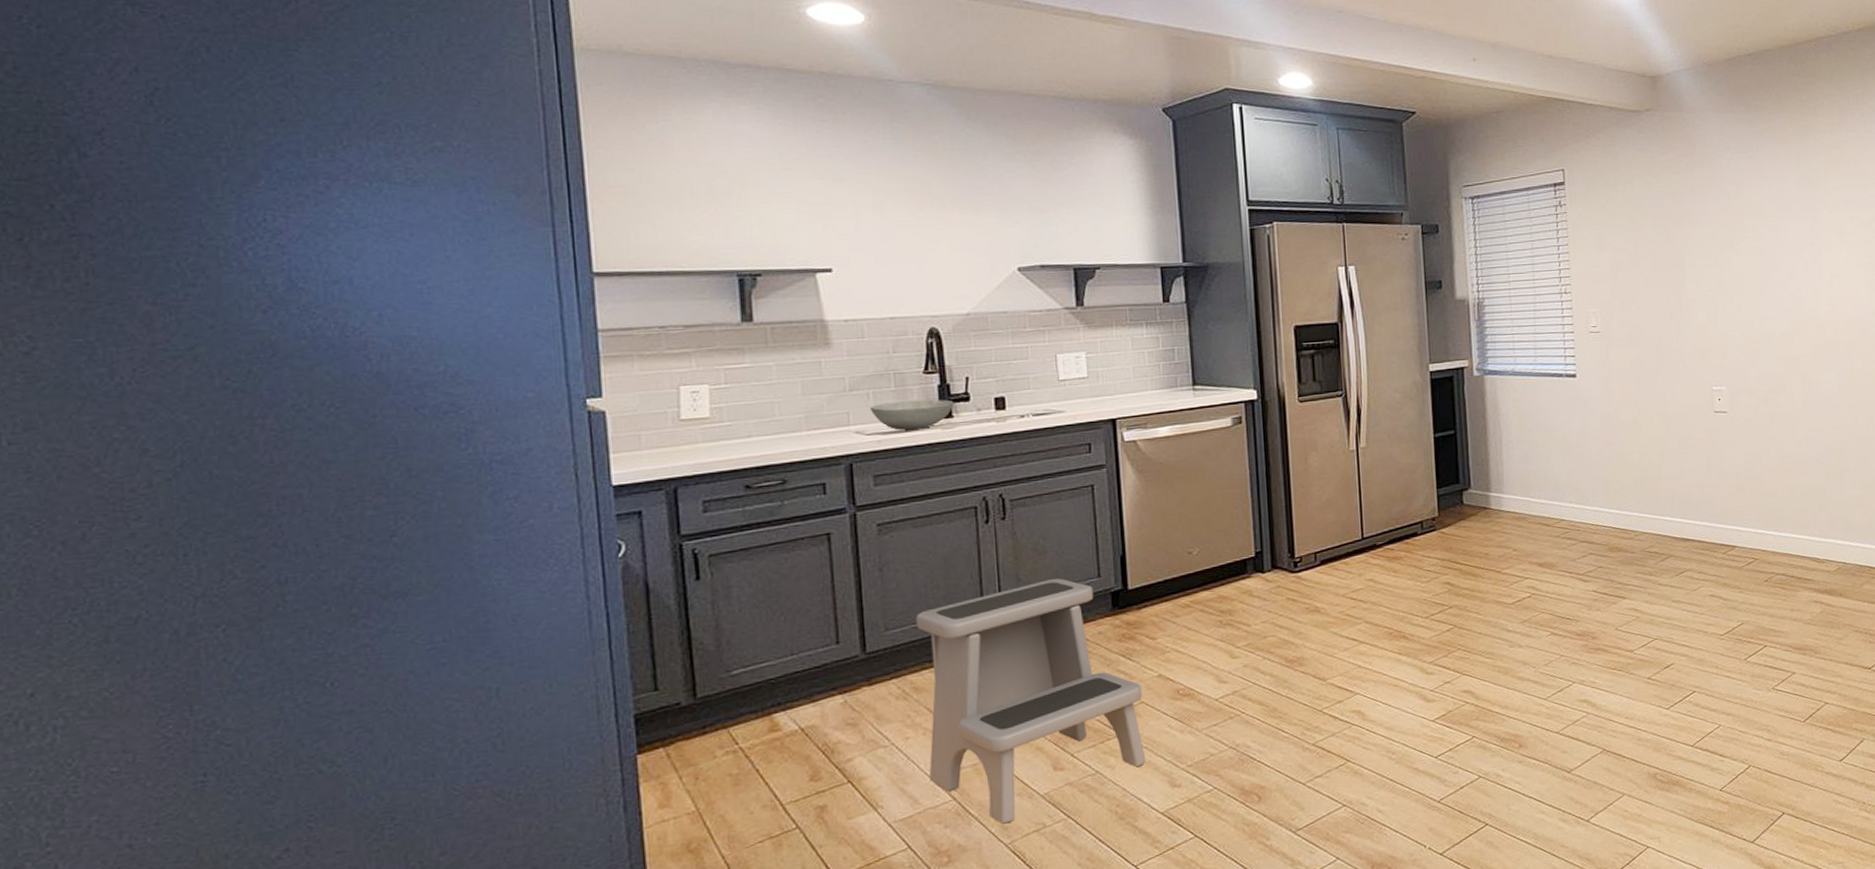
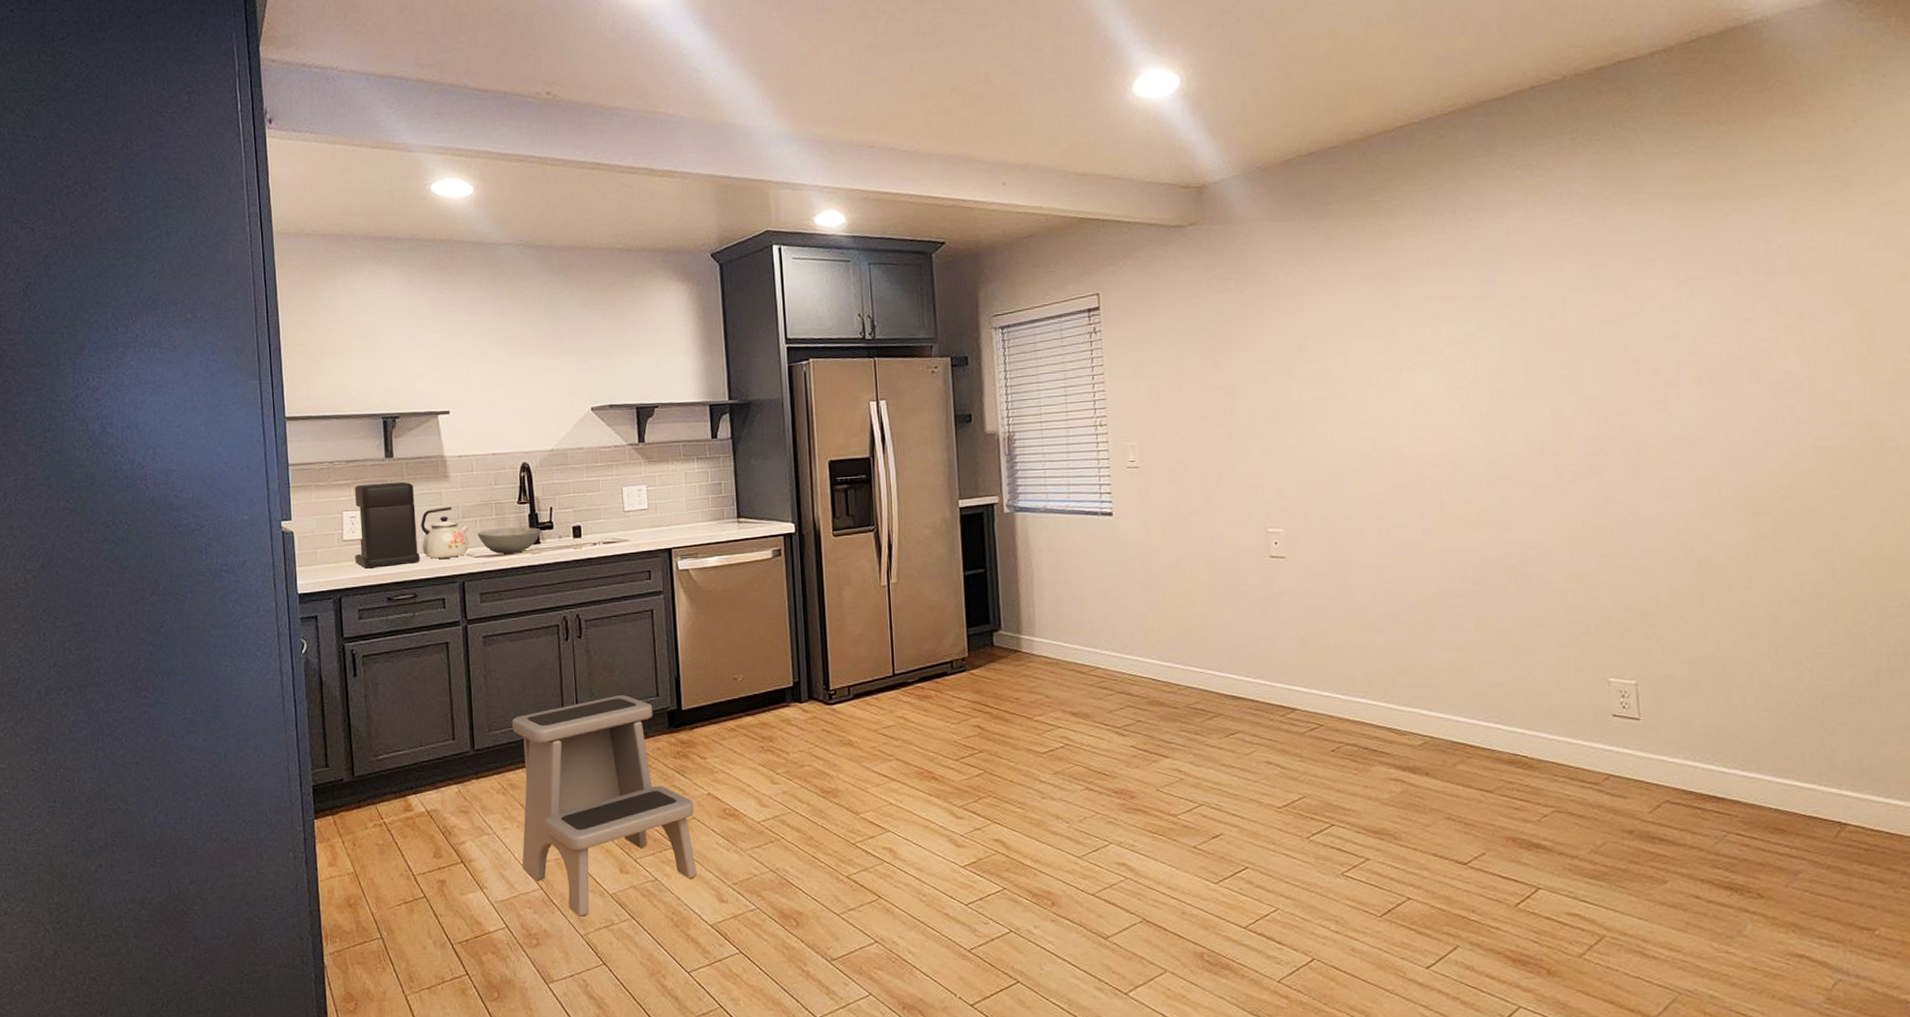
coffee maker: none [697,350,792,453] -> present [355,481,420,569]
kettle: none [792,378,859,438] -> present [421,507,470,559]

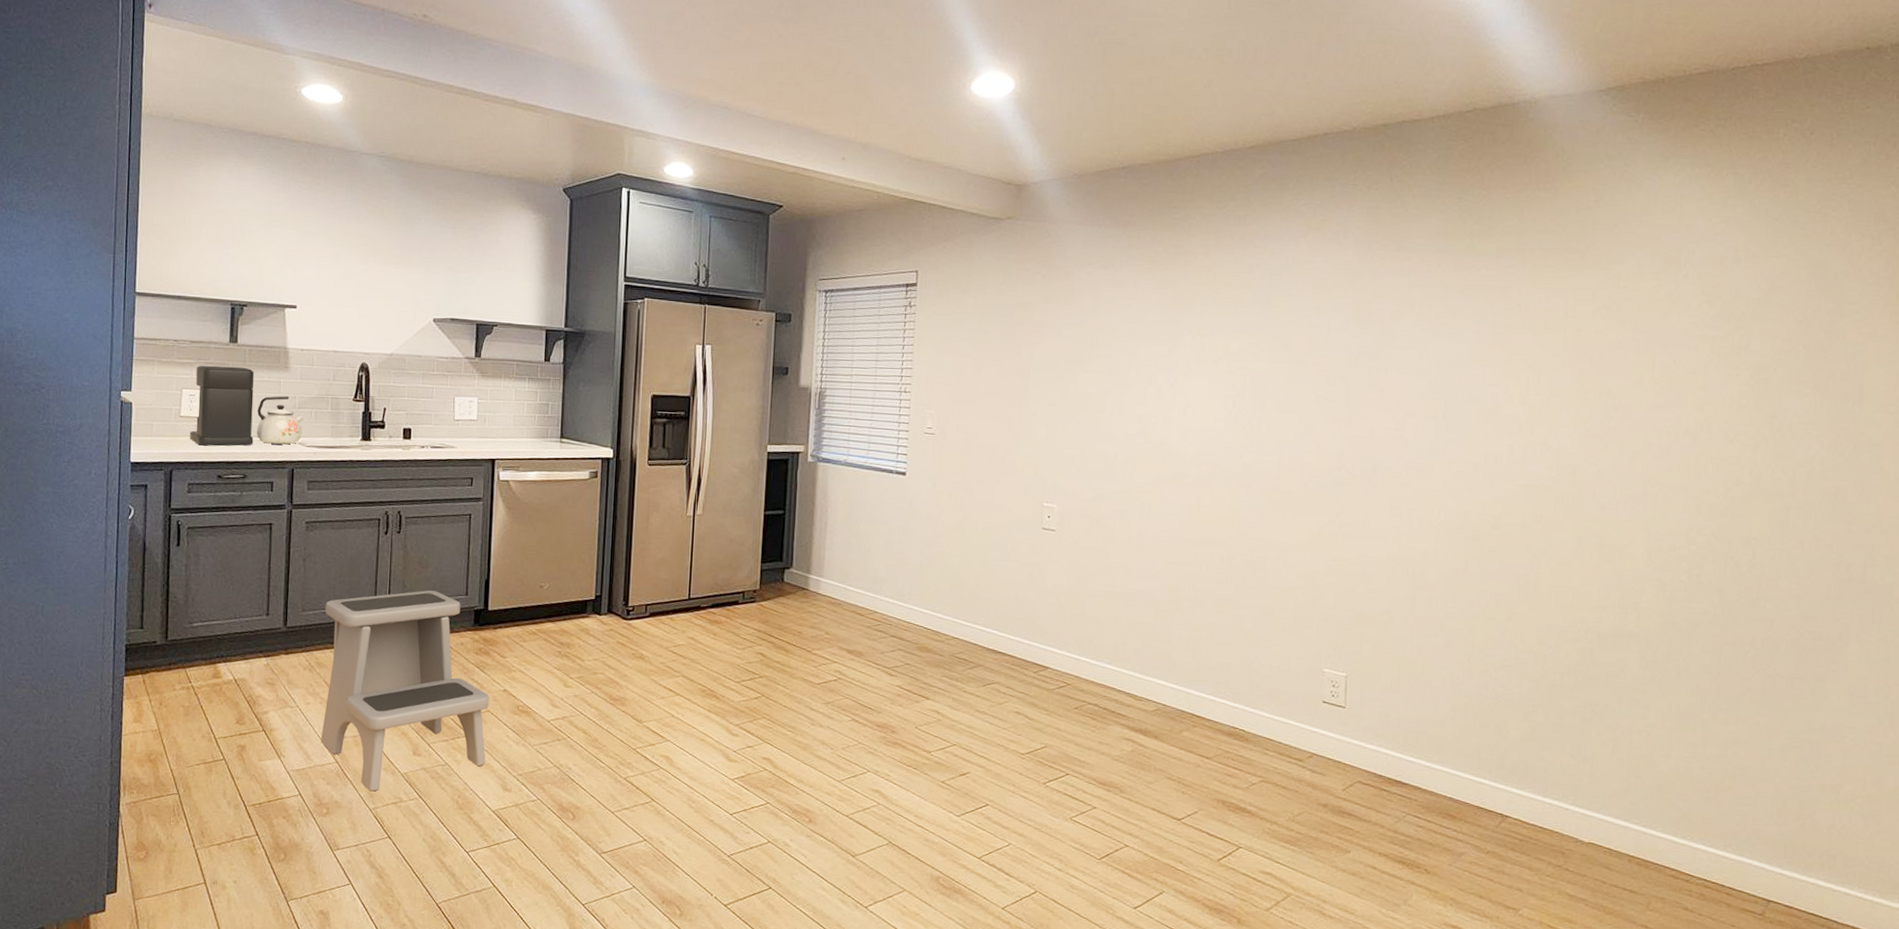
bowl: present [477,527,541,554] -> none [311,421,373,447]

